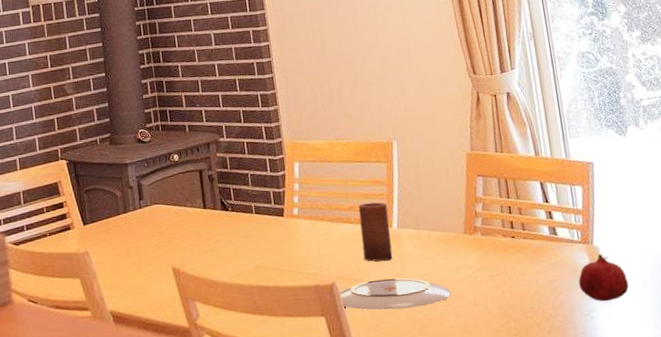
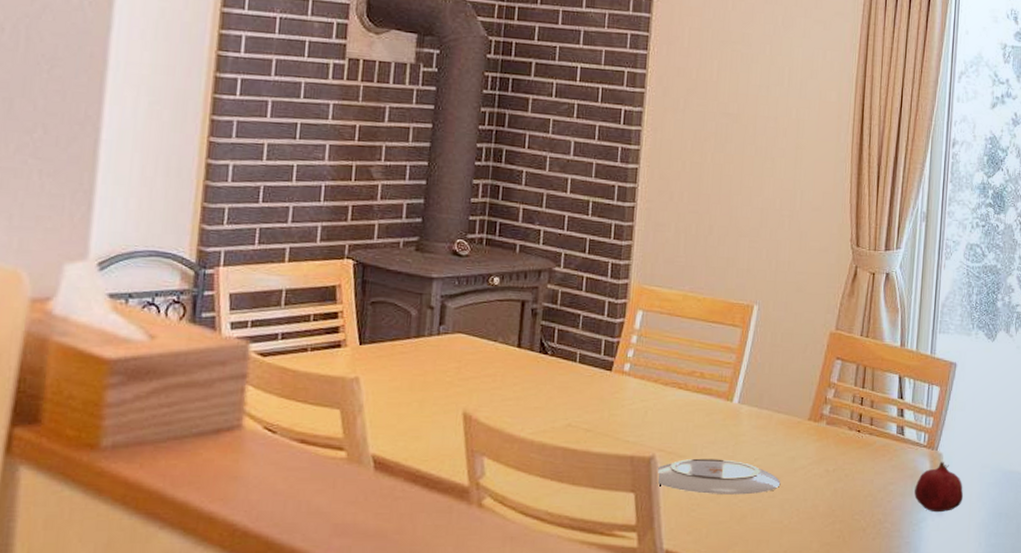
candle: present [358,202,393,262] -> none [692,370,733,438]

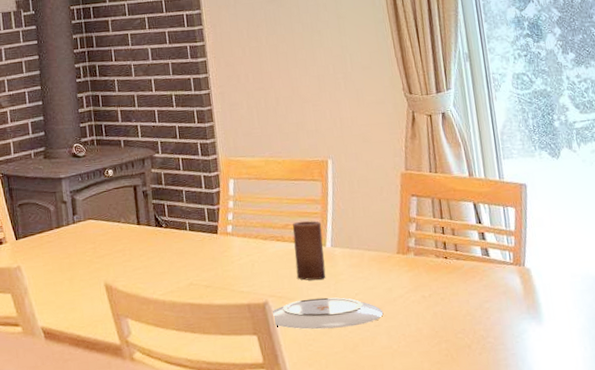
candle: none [692,370,733,438] -> present [292,221,326,281]
fruit: present [914,462,963,513] -> none [510,276,559,324]

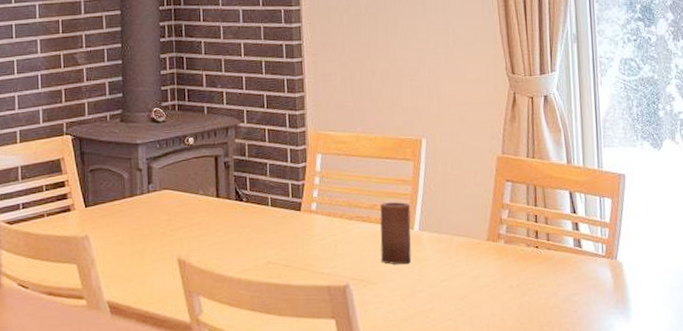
plate: present [271,297,384,330] -> none [352,283,468,316]

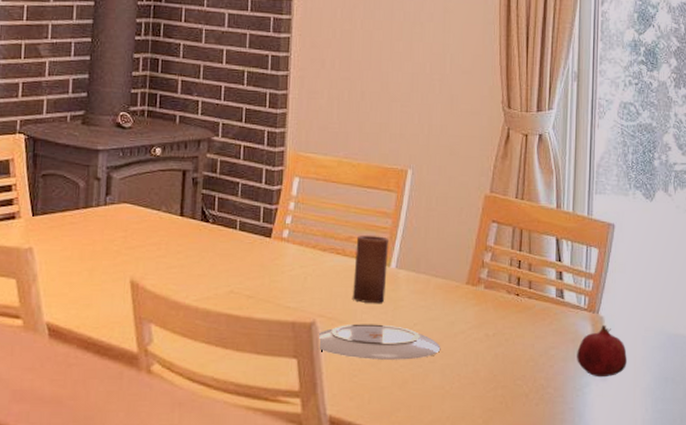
plate: none [352,283,468,316] -> present [317,324,441,360]
fruit: none [599,270,648,319] -> present [577,326,627,378]

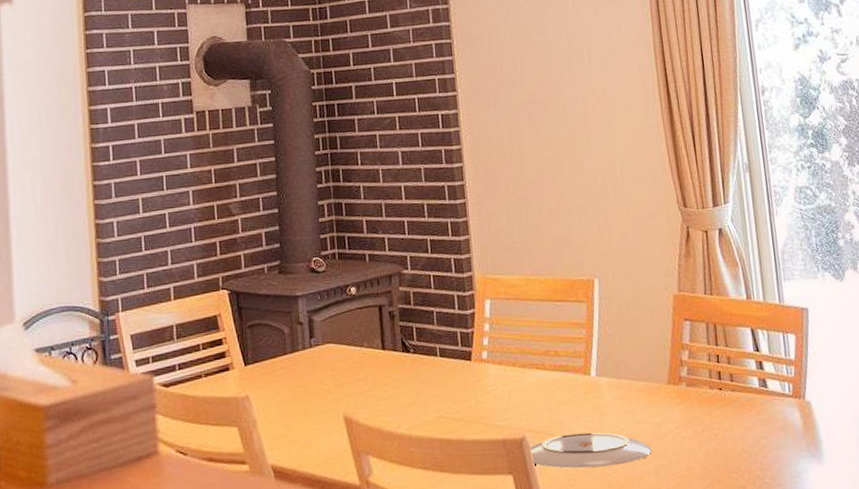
candle: present [352,236,390,303] -> none [554,347,590,414]
fruit: present [577,326,627,378] -> none [788,410,841,462]

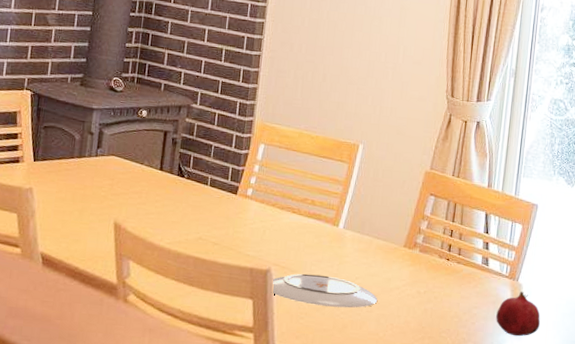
fruit: none [788,410,841,462] -> present [496,292,540,337]

